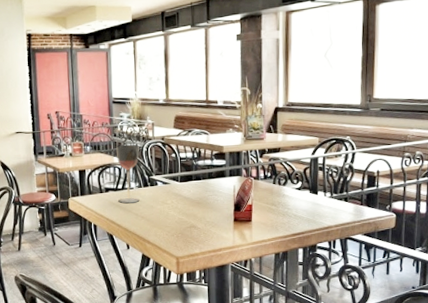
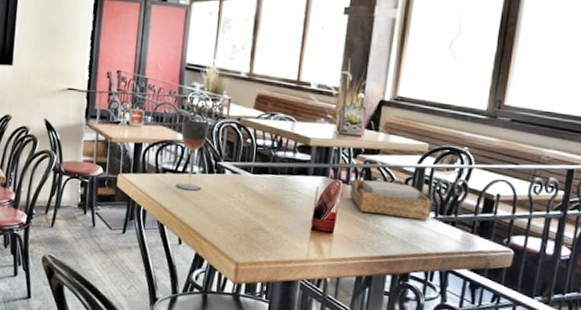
napkin holder: none [260,172,327,201] -> present [349,179,431,220]

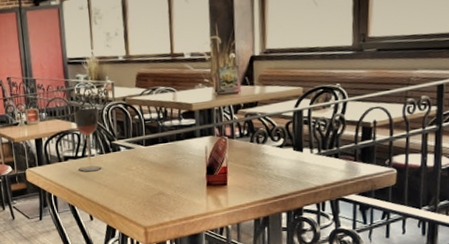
napkin holder: present [349,179,431,220] -> none [235,128,313,161]

